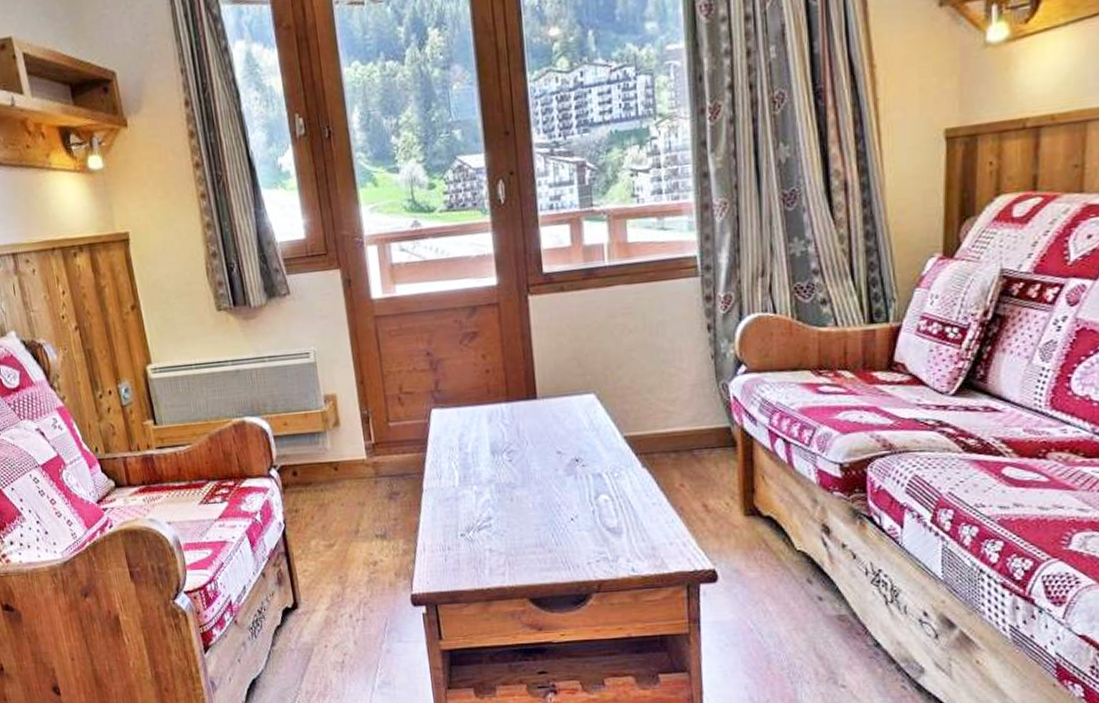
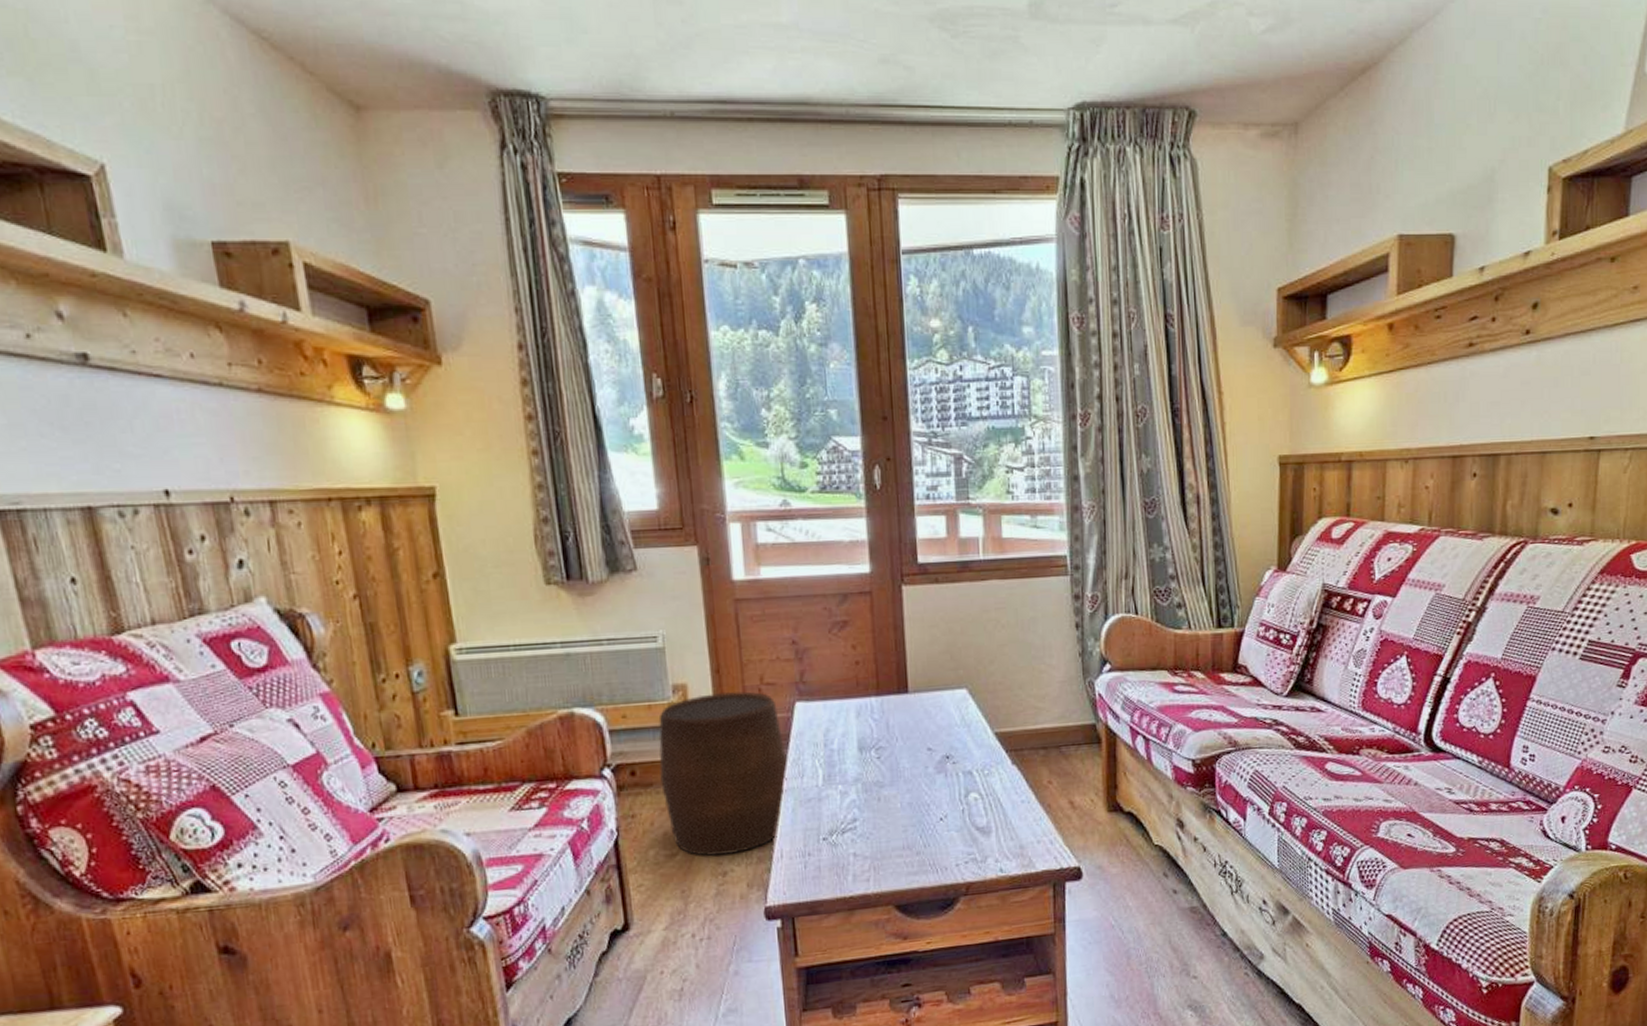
stool: none [313,400,427,548] -> present [658,691,788,856]

